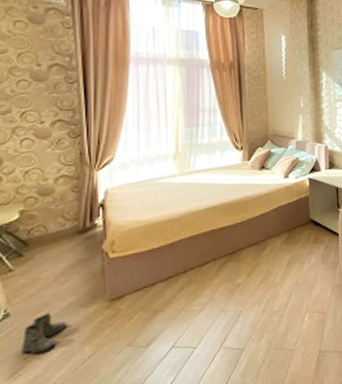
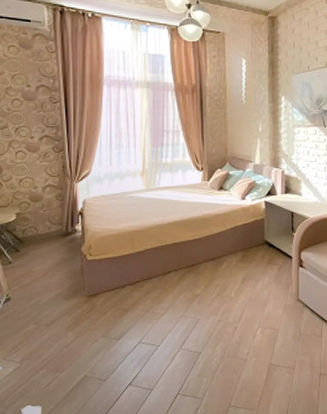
boots: present [21,312,67,355] -> none [20,300,54,334]

